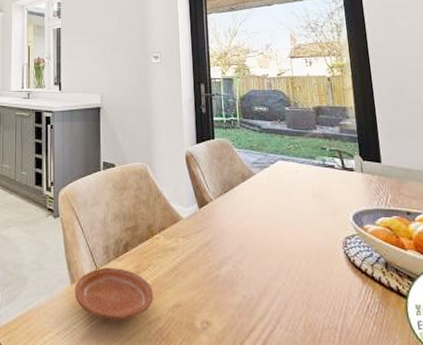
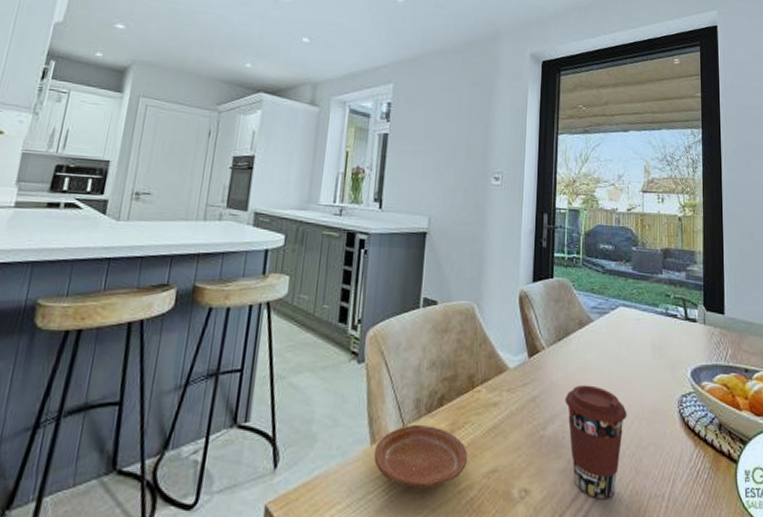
coffee cup: none [235,230,295,331] -> present [565,384,627,500]

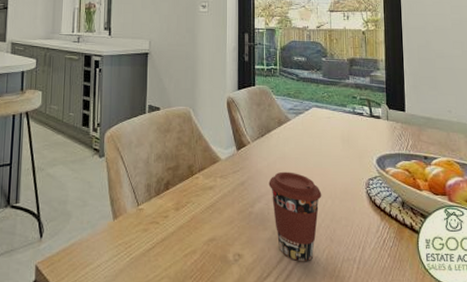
plate: present [374,424,467,490] -> none [117,204,190,254]

